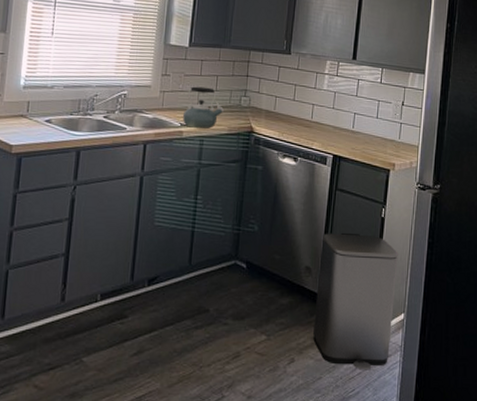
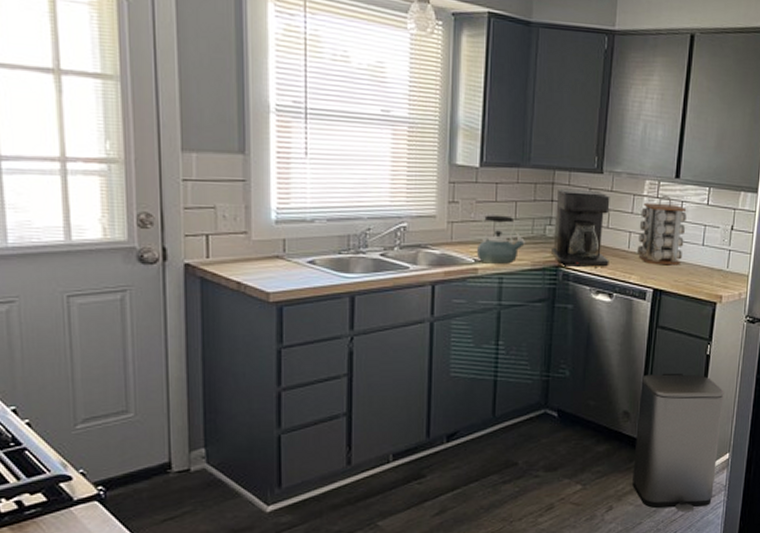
coffee maker: none [244,66,297,134] -> present [550,188,610,267]
spice rack: none [319,74,363,135] -> present [636,196,687,266]

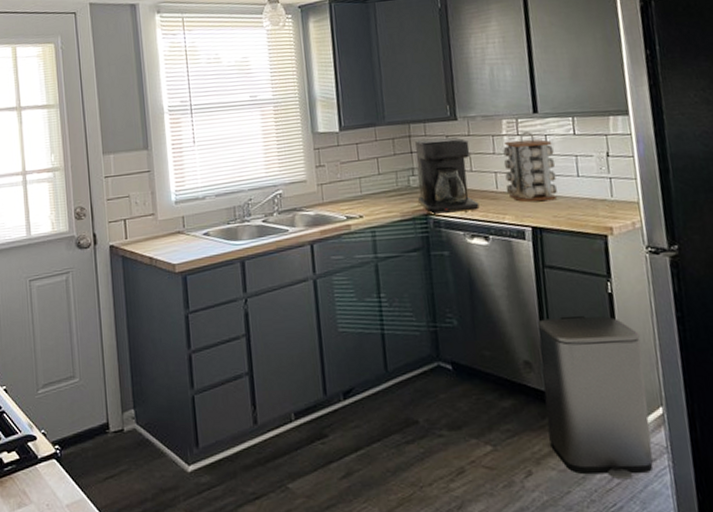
kettle: present [476,215,527,265] -> none [346,172,393,220]

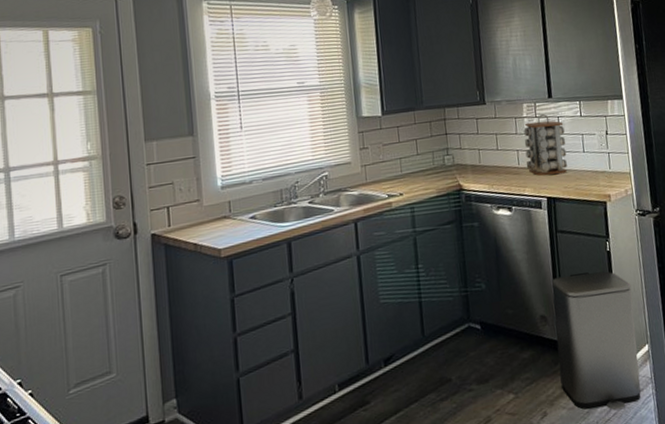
coffee maker: present [415,136,480,214] -> none [449,119,504,189]

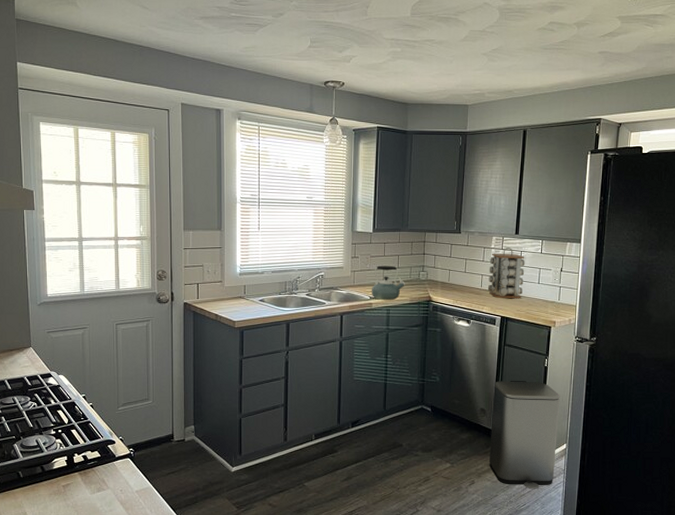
kettle: none [388,152,430,198] -> present [371,265,406,301]

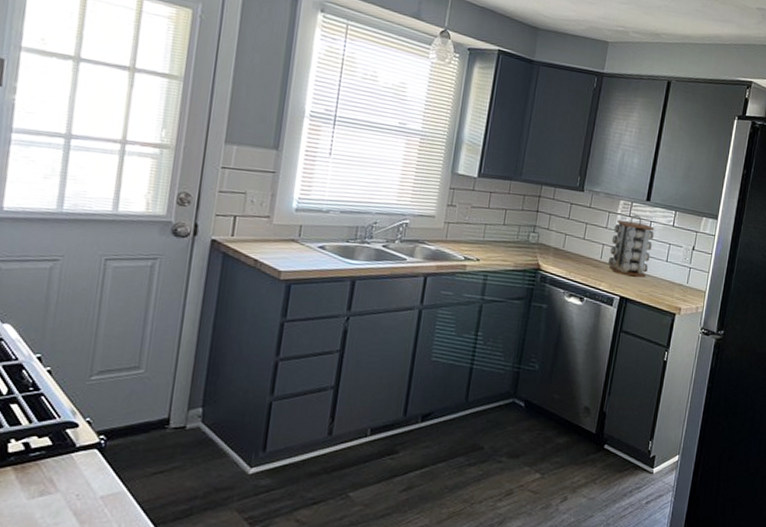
kettle: present [371,265,406,301] -> none [466,219,512,265]
pedal bin: present [489,380,560,489] -> none [587,374,678,509]

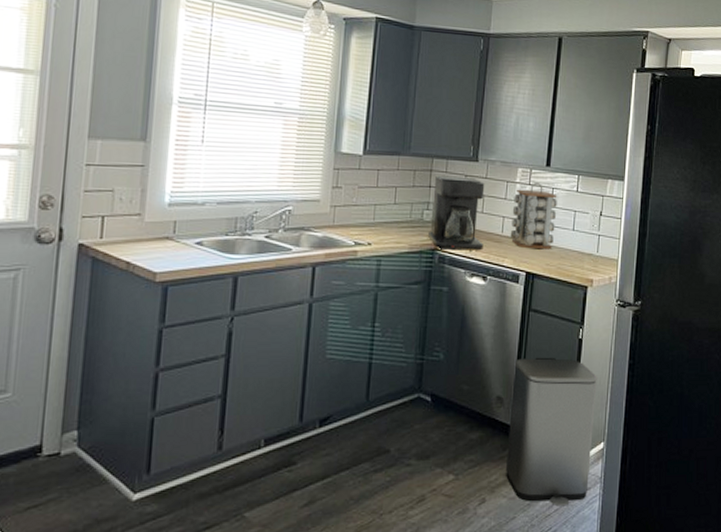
coffee maker: none [531,201,588,274] -> present [427,175,485,251]
pedal bin: none [587,374,678,509] -> present [506,357,597,507]

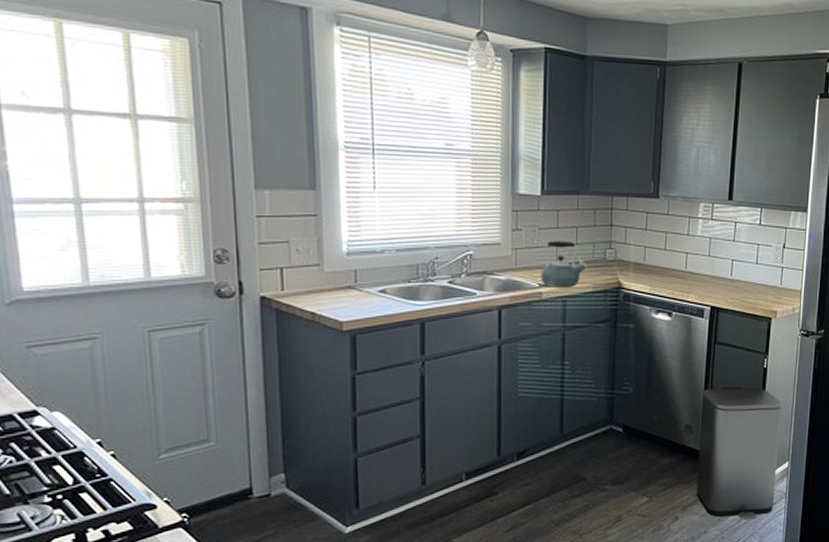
kettle: none [356,199,405,248] -> present [540,241,588,289]
coffee maker: present [427,175,485,251] -> none [611,213,668,288]
spice rack: present [510,183,557,250] -> none [693,217,740,284]

